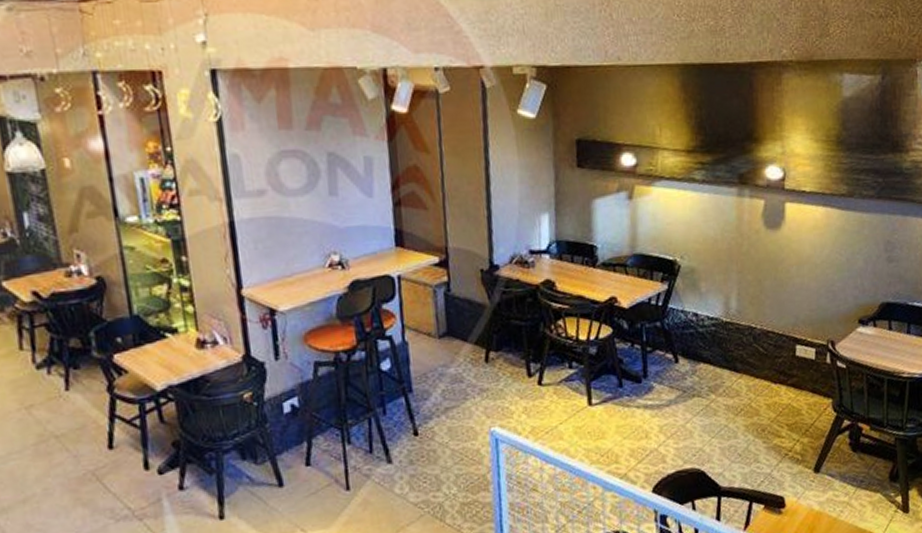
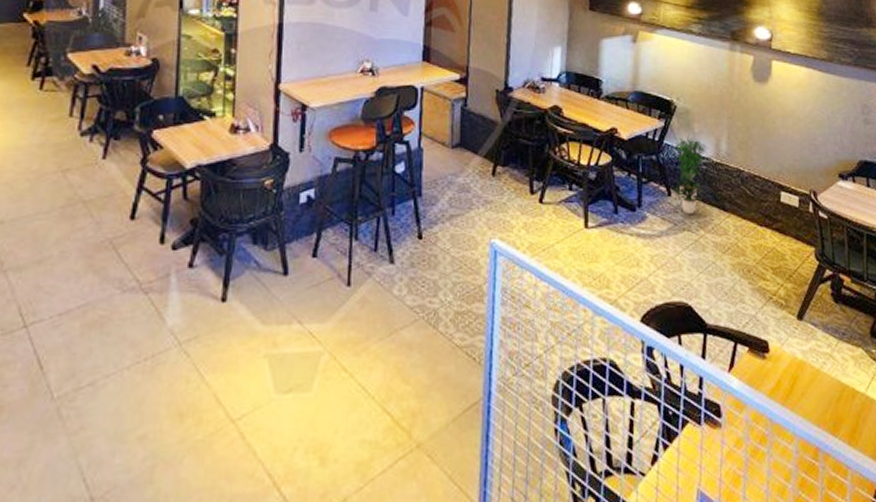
potted plant: none [680,296,716,380] -> present [673,136,707,214]

